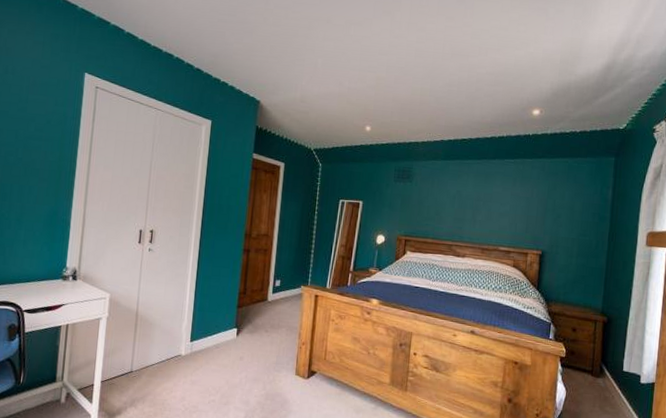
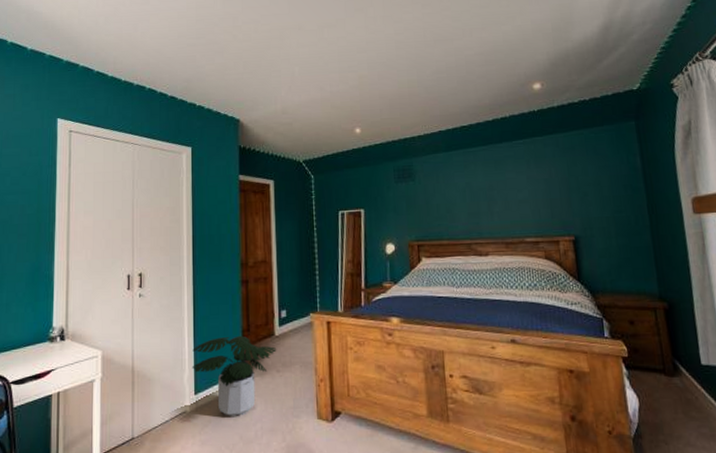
potted plant: none [190,296,268,365] -> present [191,335,277,418]

